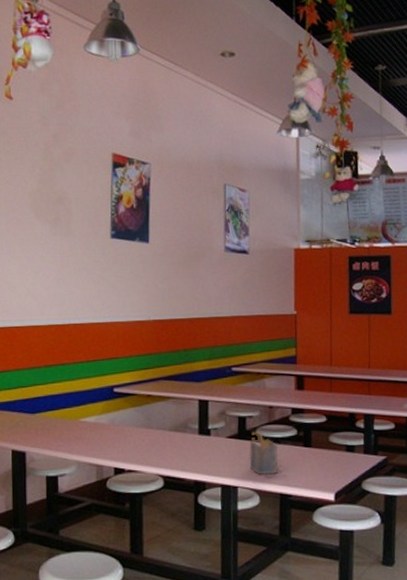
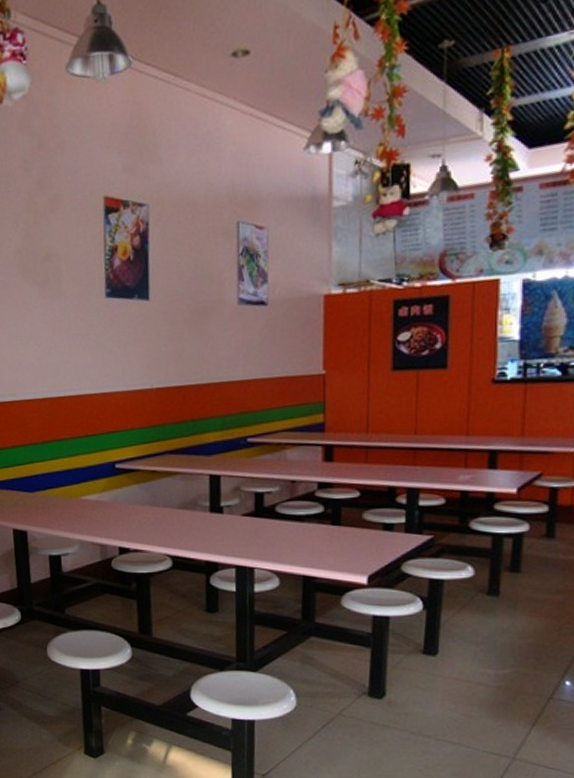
napkin holder: present [249,431,279,474] -> none [267,508,303,555]

